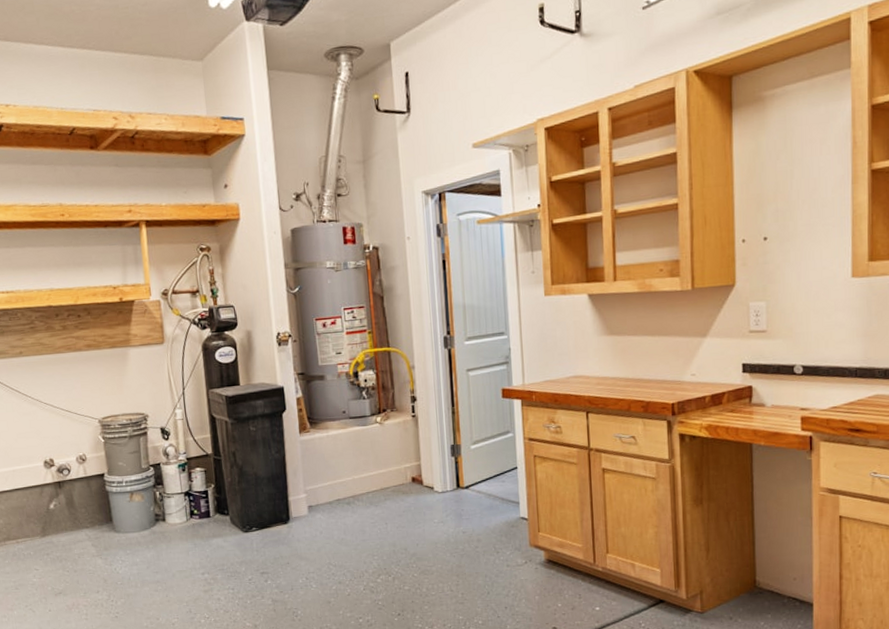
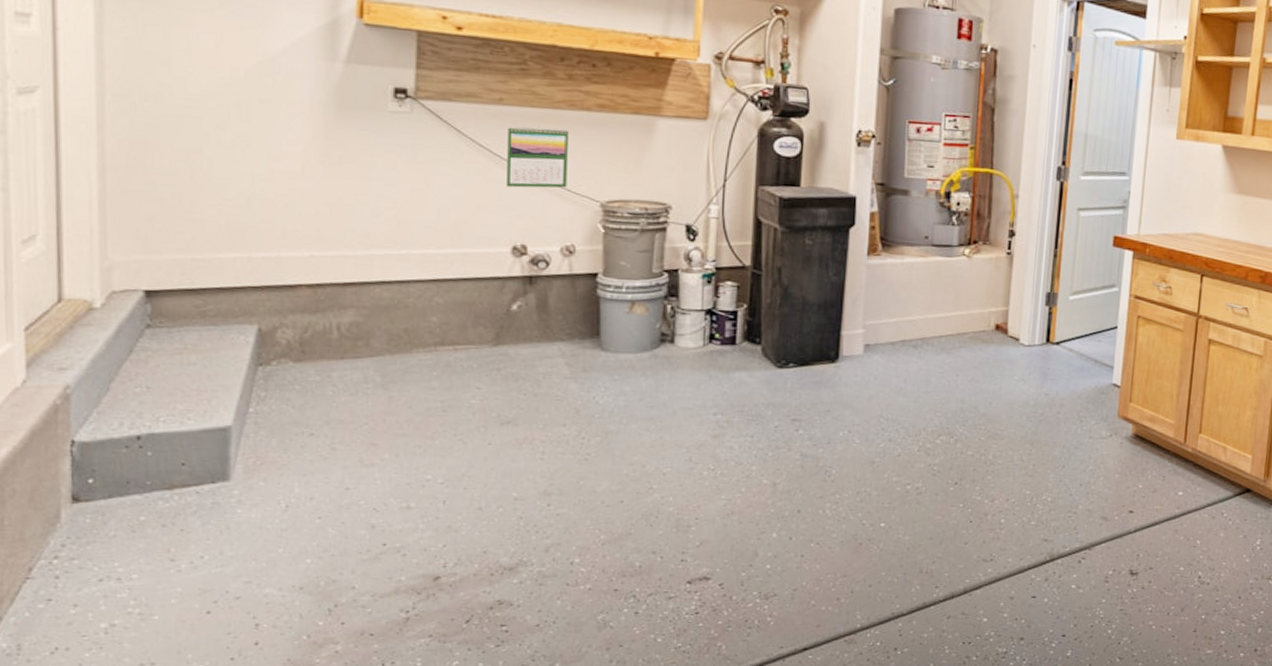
calendar: none [28,367,74,417] -> present [507,126,568,188]

